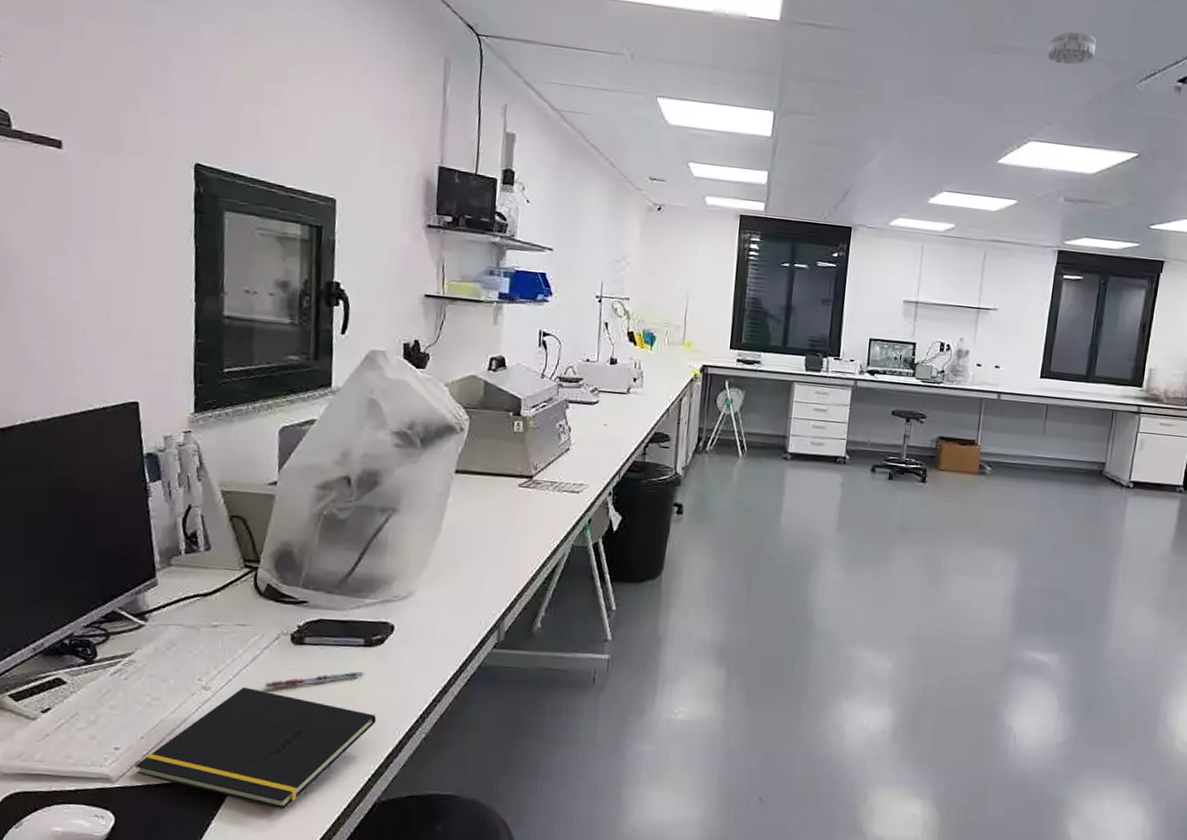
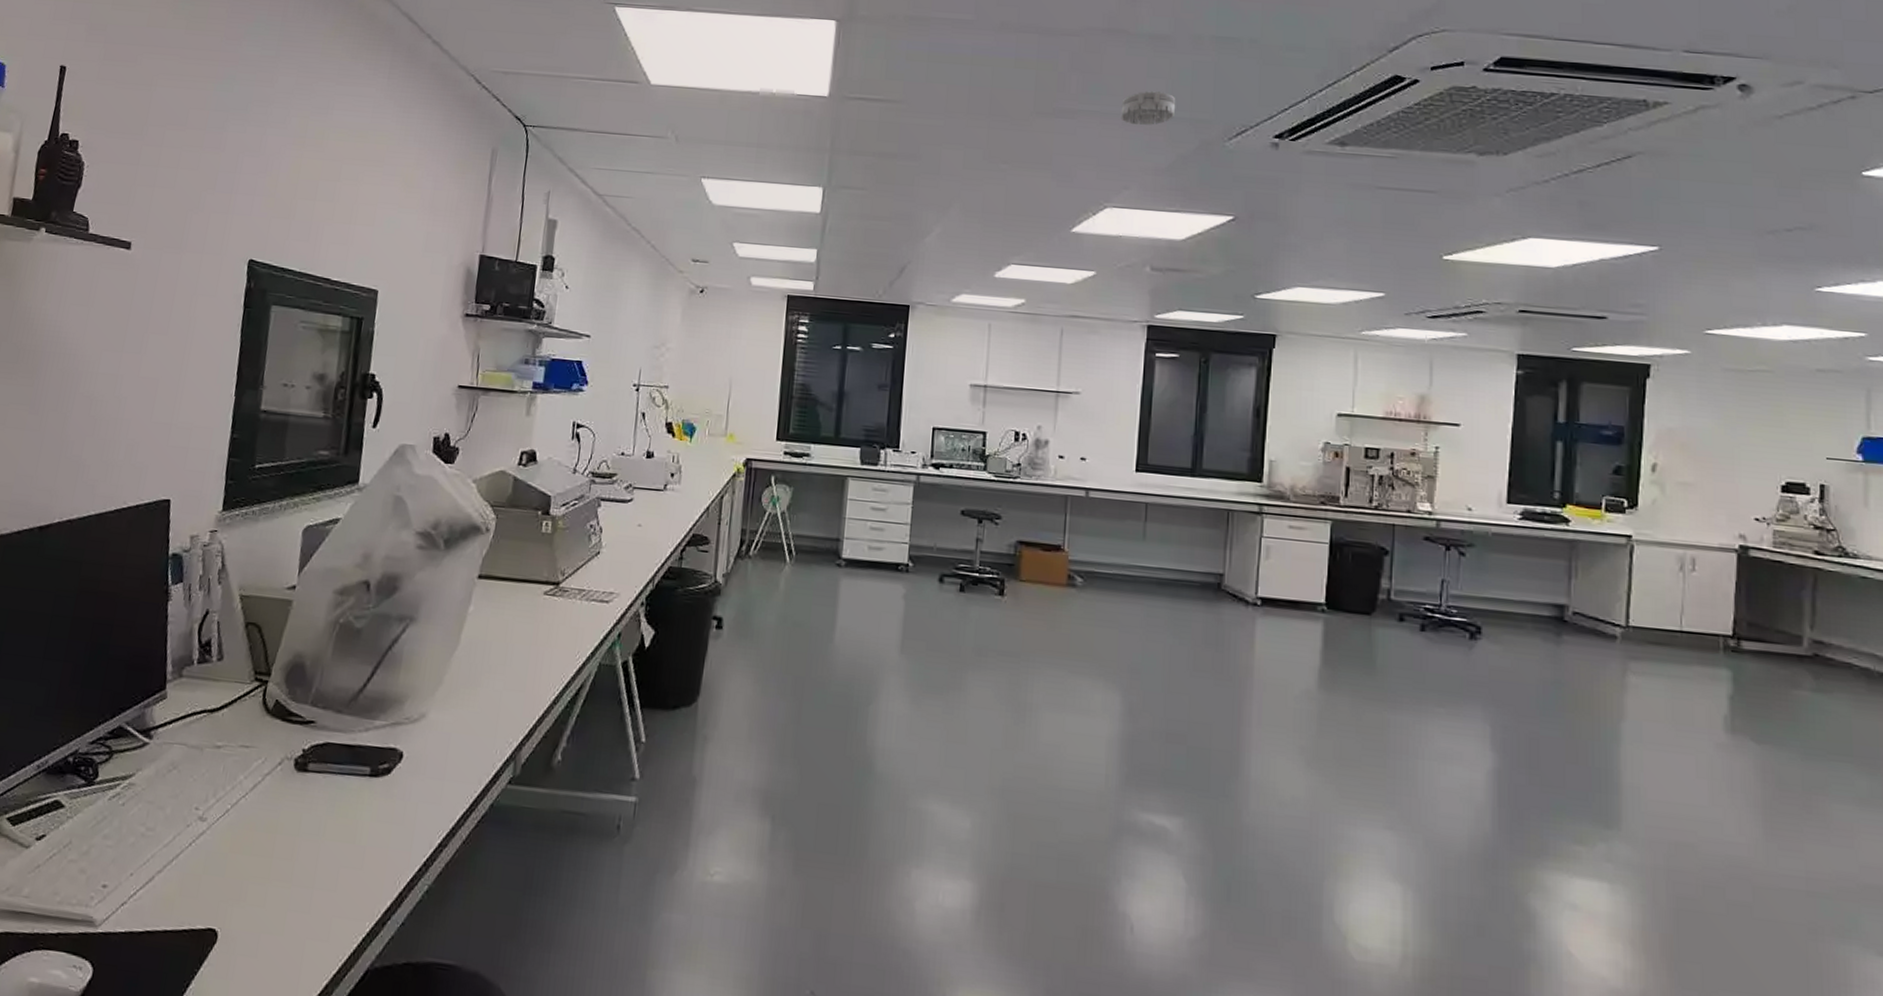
notepad: present [134,686,377,810] -> none [120,819,377,972]
pen: present [264,671,364,689] -> none [262,805,368,823]

